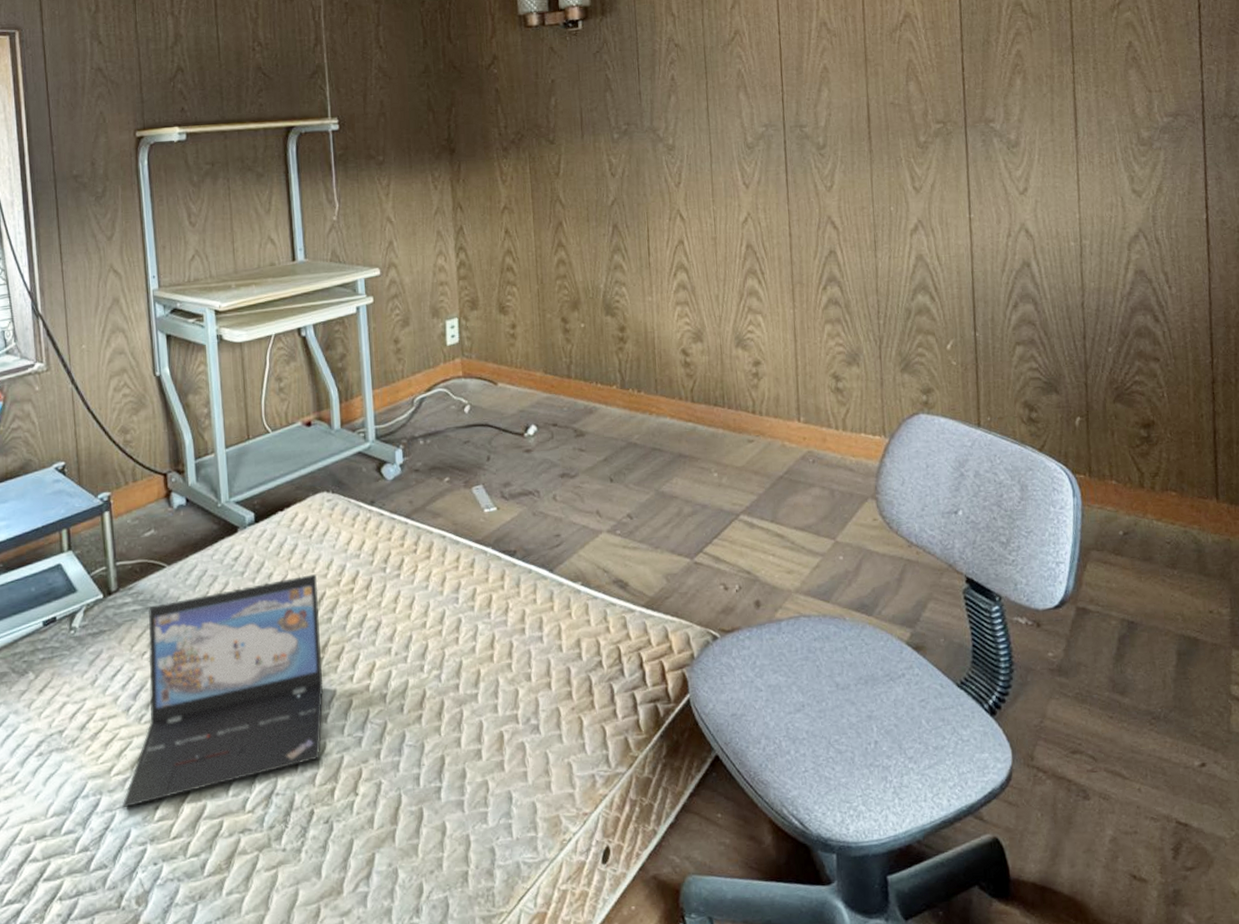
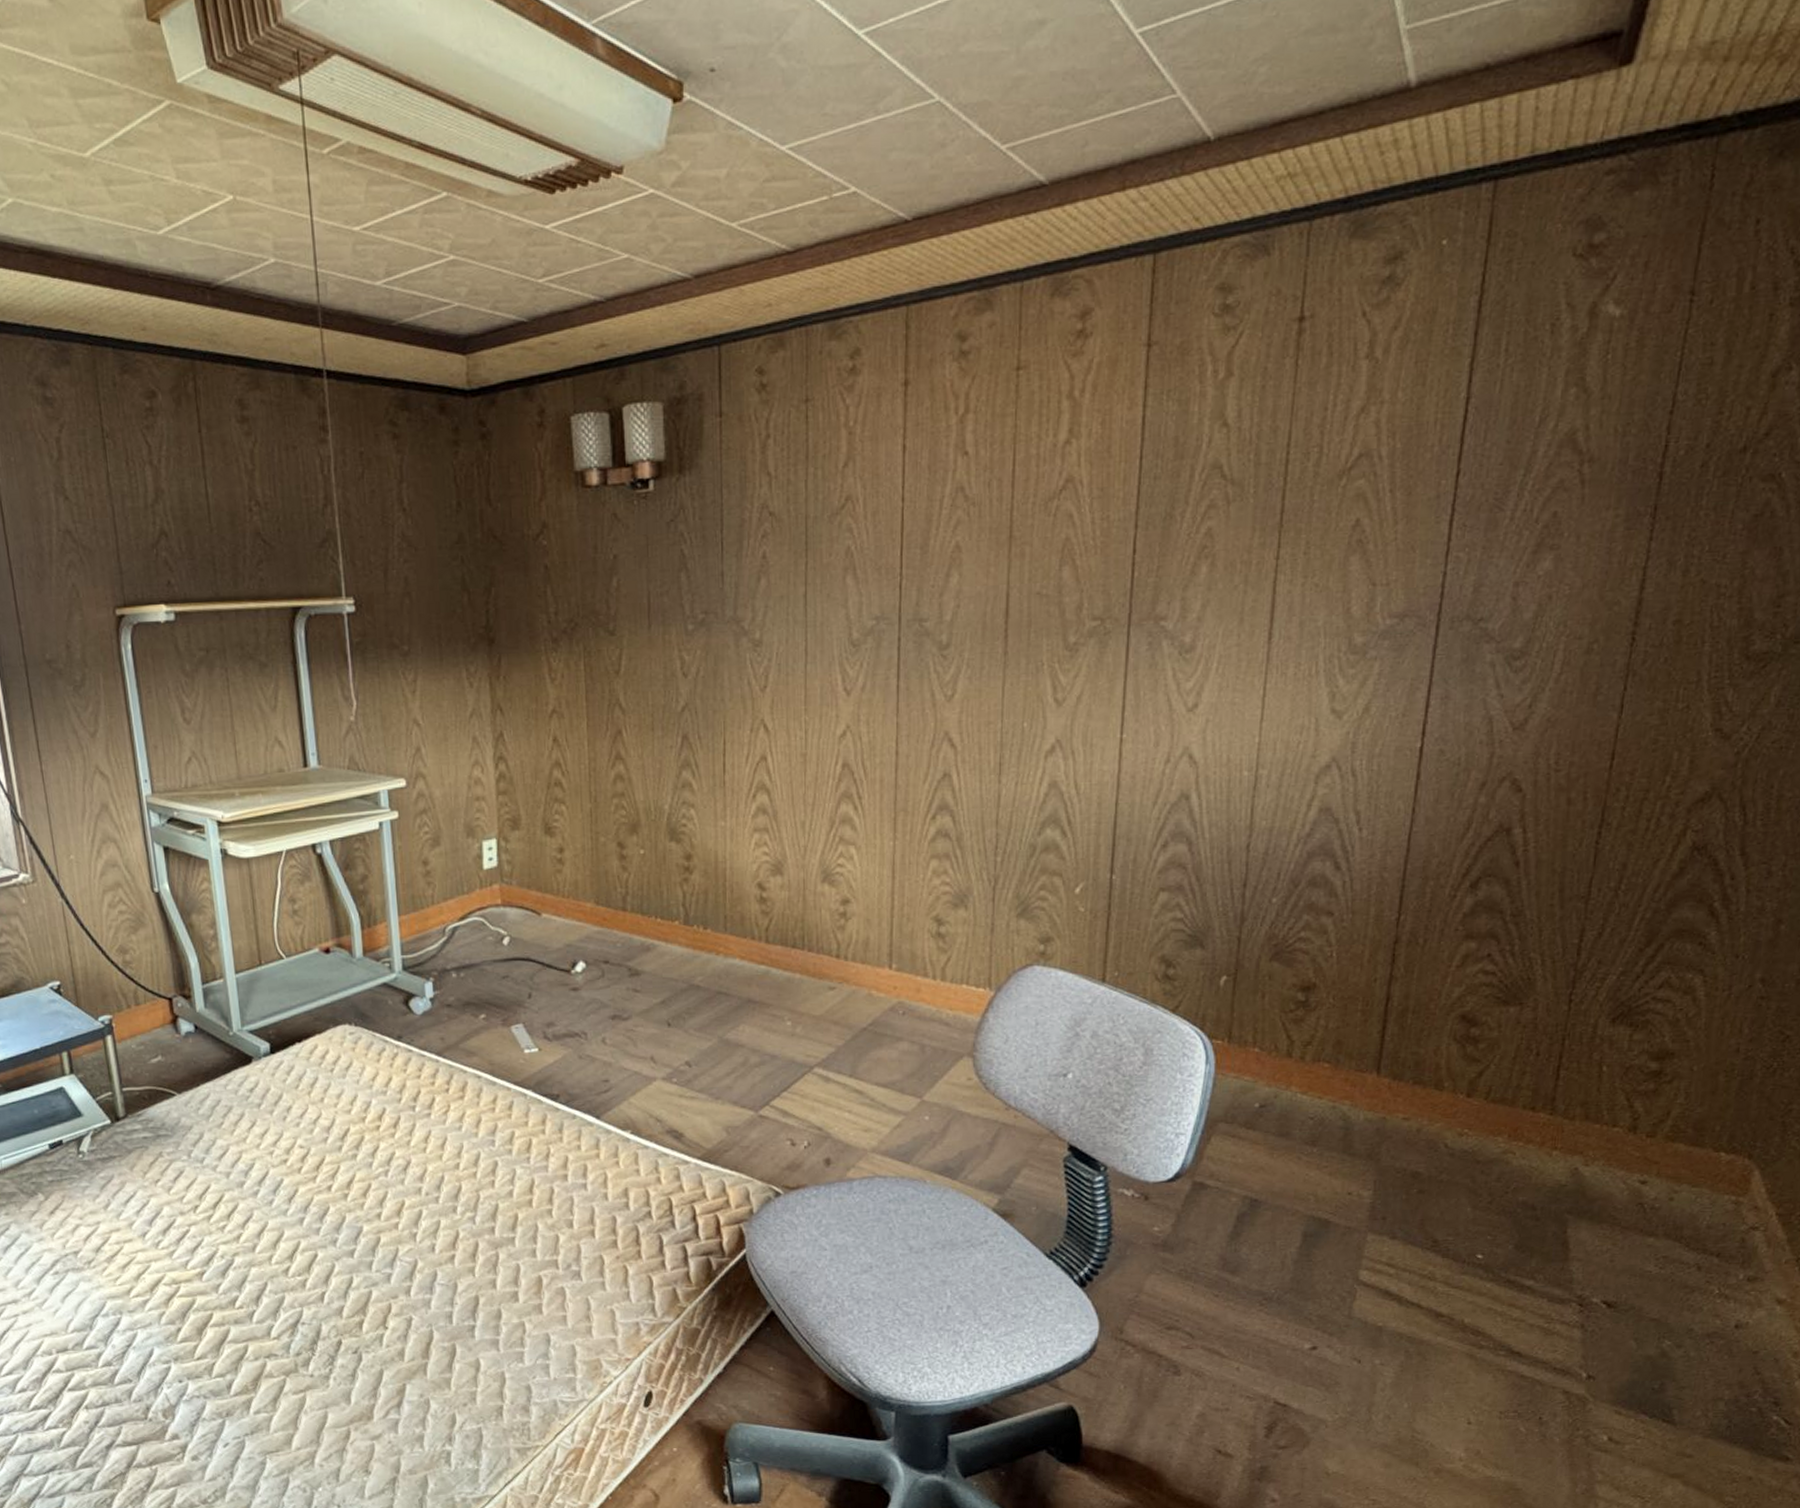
laptop: present [122,574,324,808] -> none [143,1109,350,1328]

